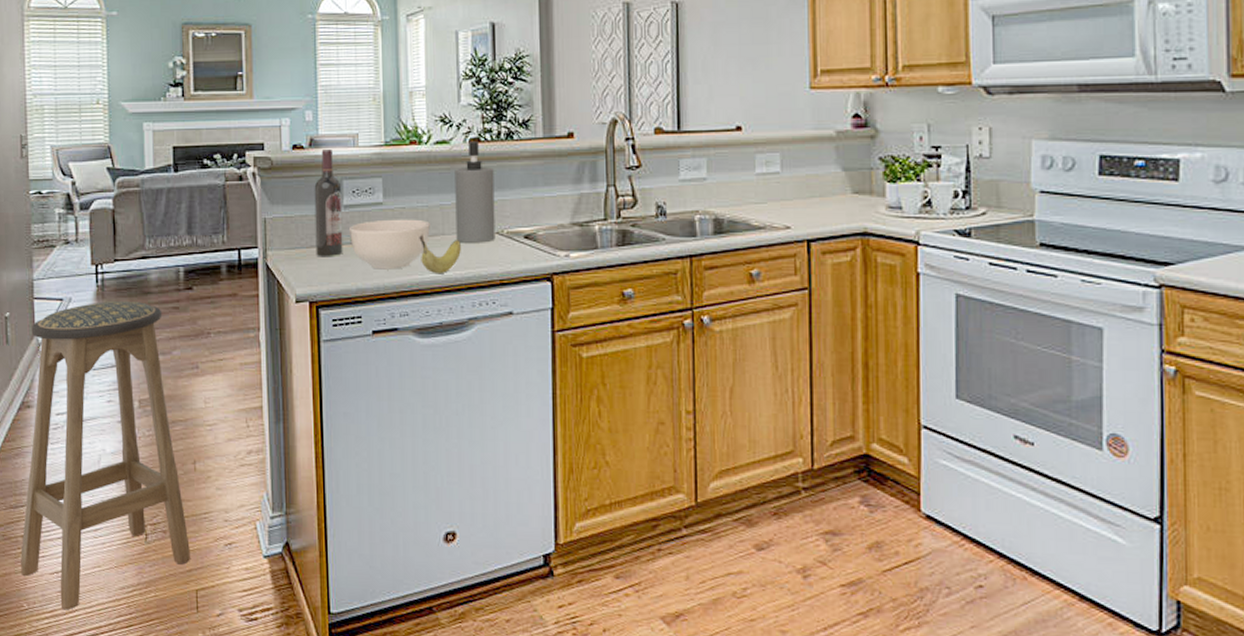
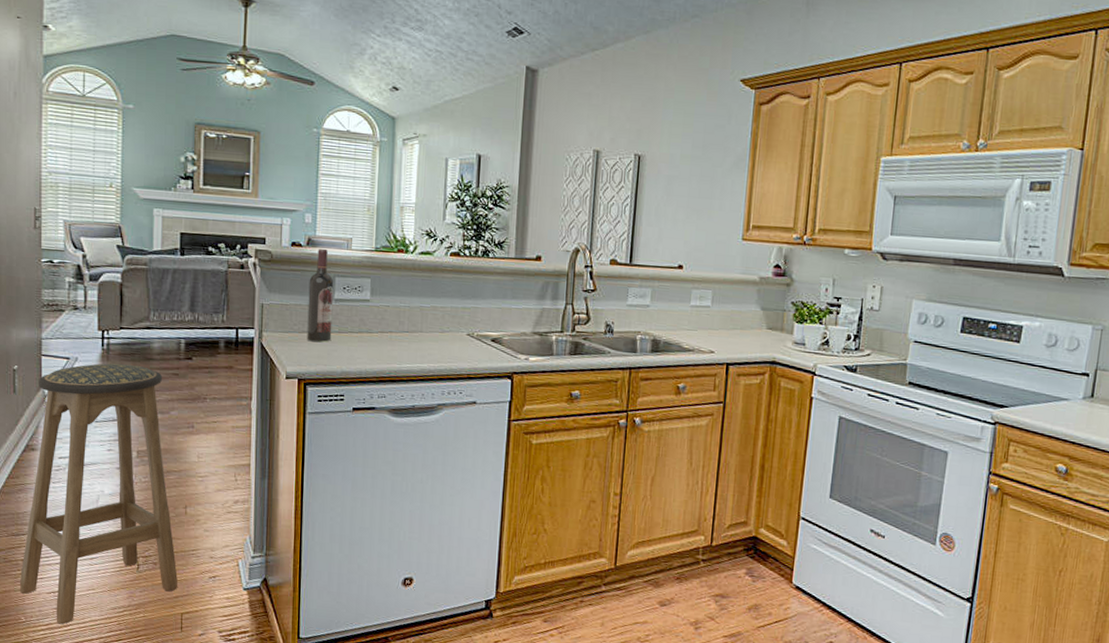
bowl: present [348,219,430,270] -> none [337,314,410,358]
fruit: present [419,234,461,274] -> none [400,330,436,365]
soap dispenser: present [448,142,496,243] -> none [431,255,470,342]

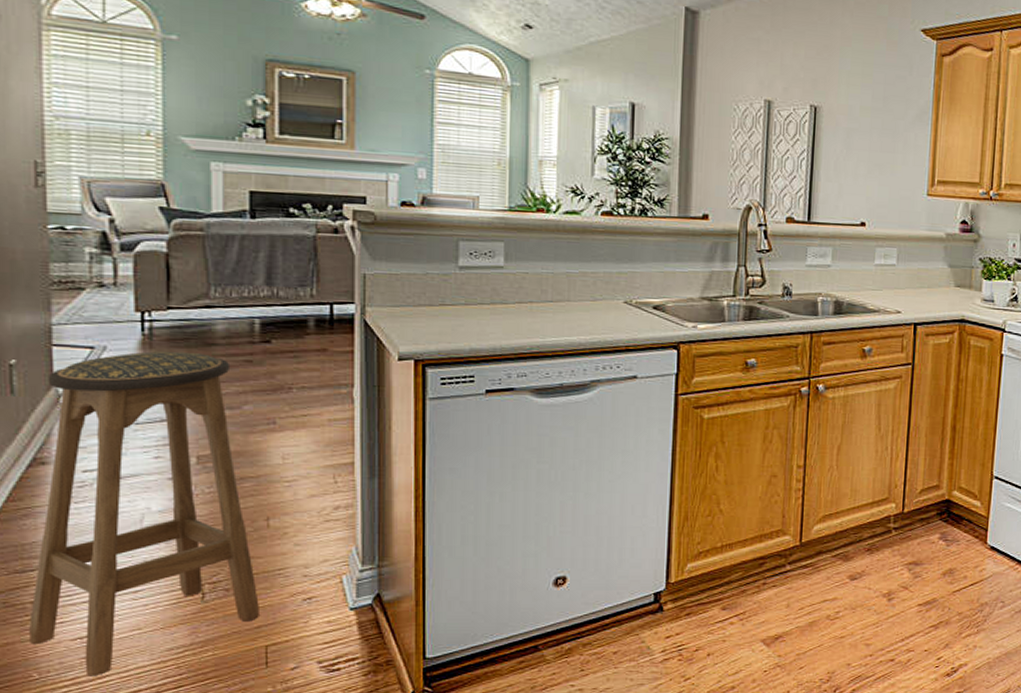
wine bottle: present [307,248,334,342] -> none [424,208,457,316]

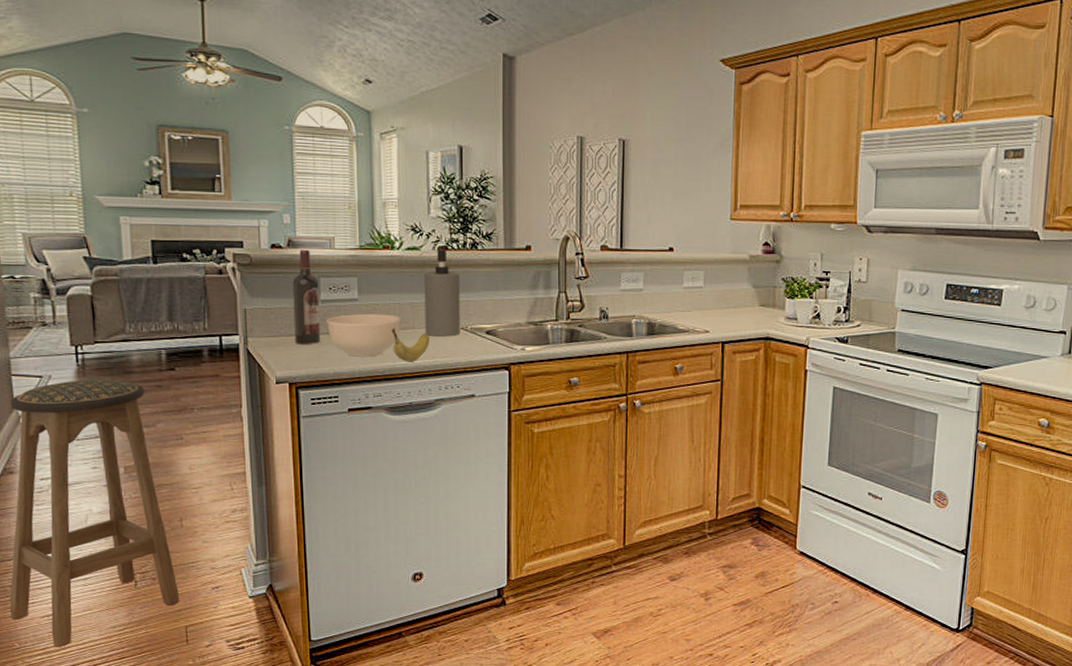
wine bottle: none [424,208,457,316] -> present [292,249,321,344]
bowl: none [463,283,555,332] -> present [325,313,402,357]
fruit: none [542,299,587,339] -> present [391,327,429,362]
soap dispenser: none [578,214,626,311] -> present [419,249,460,337]

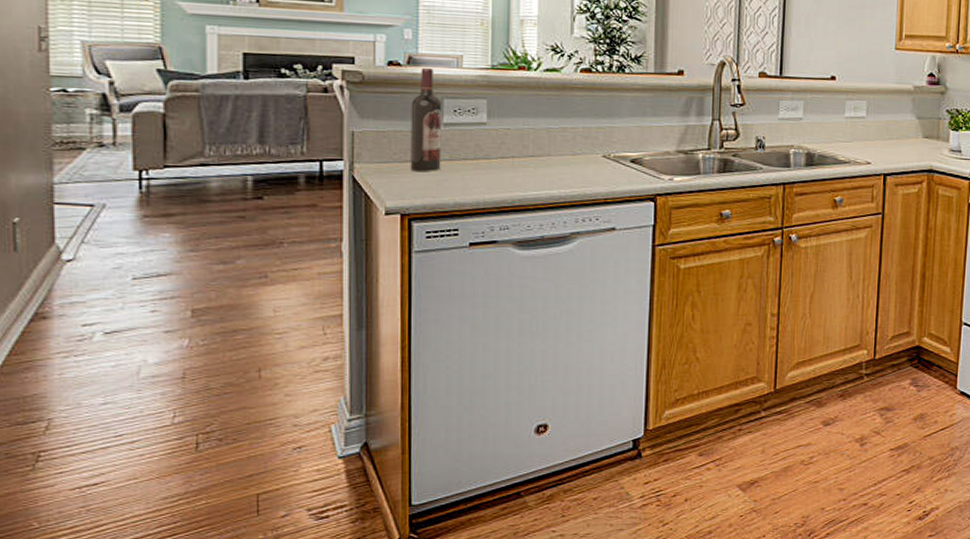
stool: present [10,379,179,648] -> none [30,209,251,525]
bowl: present [325,313,402,357] -> none [448,138,536,186]
fruit: present [391,327,429,362] -> none [523,154,567,192]
soap dispenser: present [419,249,460,337] -> none [558,71,604,165]

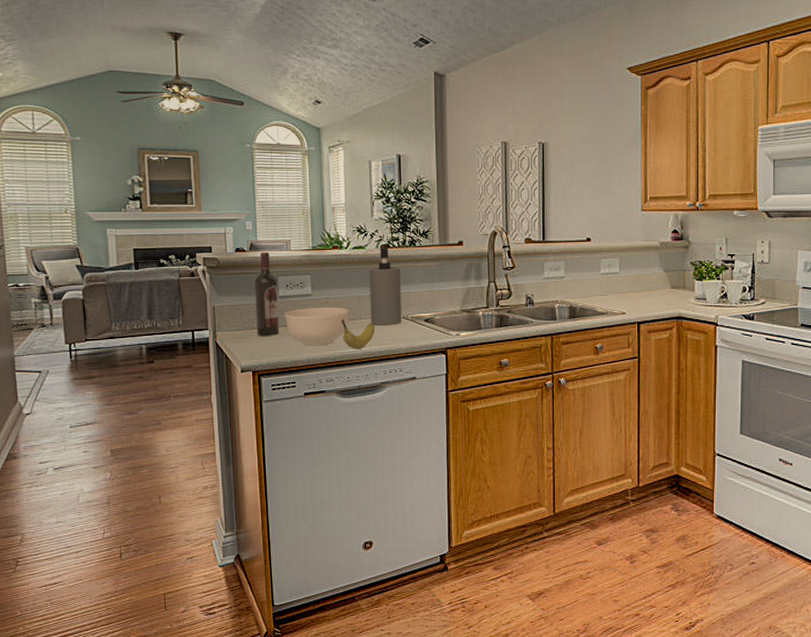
bowl: none [448,138,536,186] -> present [283,307,350,346]
fruit: none [523,154,567,192] -> present [341,318,375,349]
soap dispenser: none [558,71,604,165] -> present [364,247,402,325]

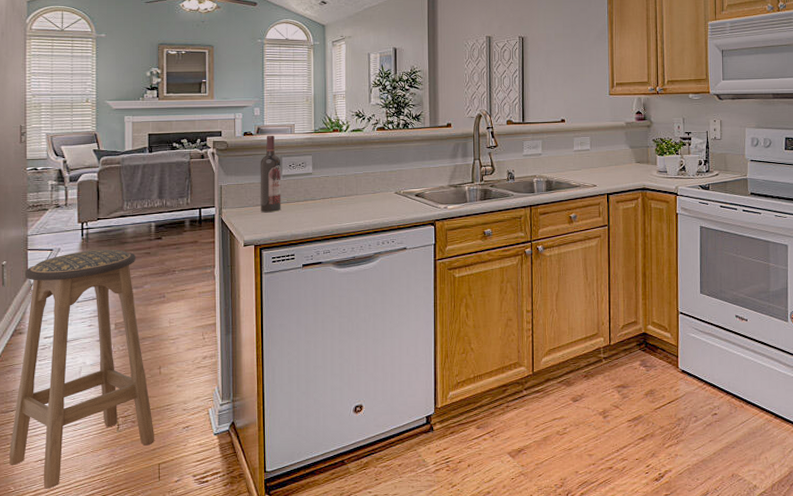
stool: none [13,373,158,615] -> present [9,250,154,489]
bowl: present [283,307,350,346] -> none [286,184,347,221]
fruit: present [341,318,375,349] -> none [339,195,369,223]
soap dispenser: present [364,247,402,325] -> none [361,130,395,200]

